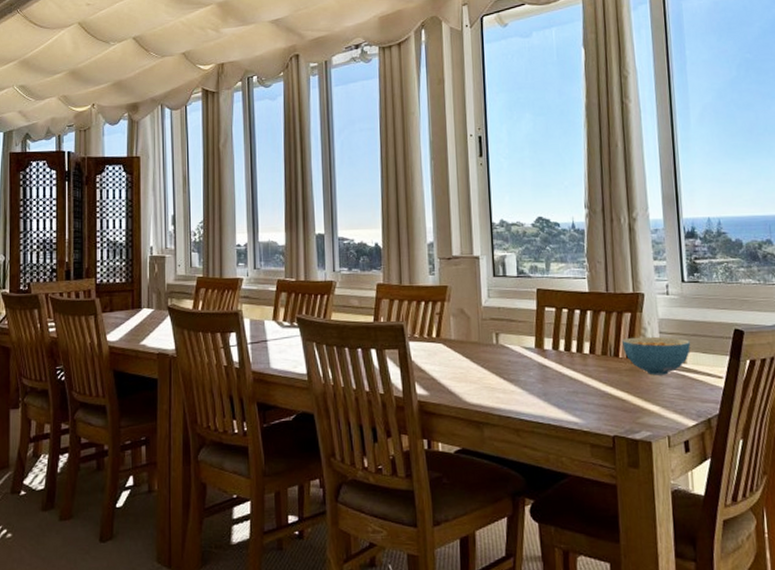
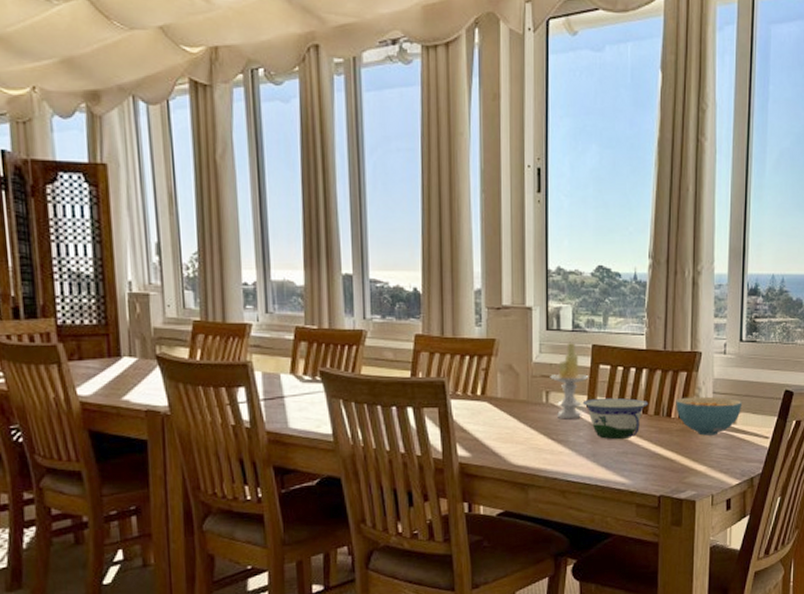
candle: none [499,287,536,360] -> present [550,342,589,419]
bowl: none [531,338,596,380] -> present [582,397,649,440]

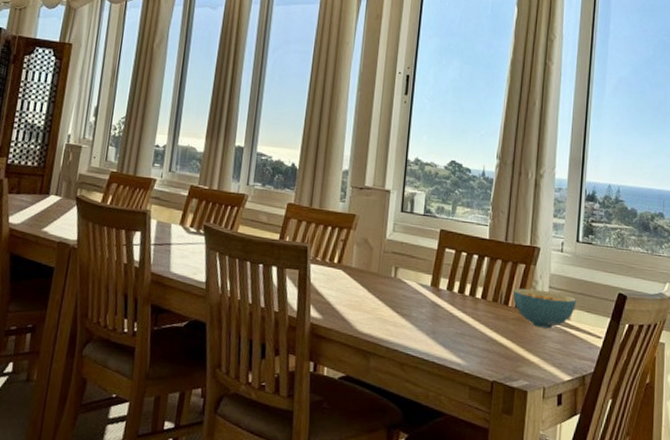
candle: present [550,342,589,419] -> none [400,225,435,296]
bowl: present [582,397,649,440] -> none [427,278,488,321]

